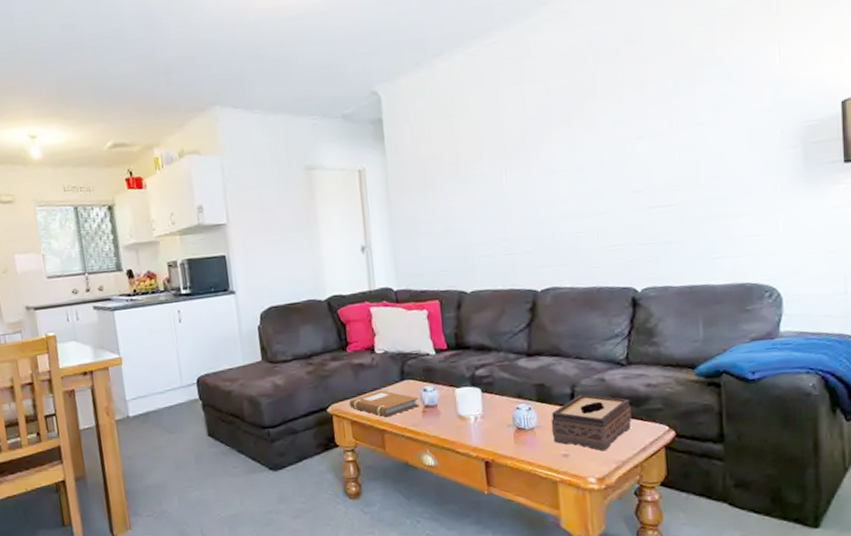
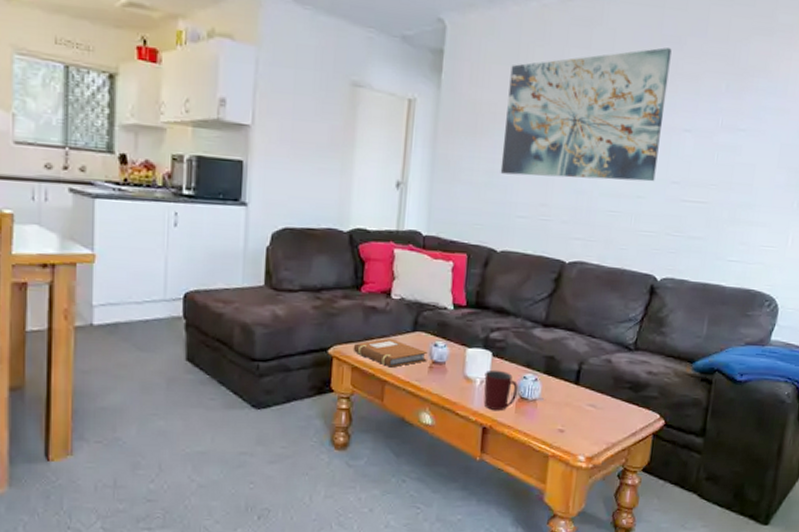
wall art: none [448,62,615,219] -> present [500,47,672,182]
mug: none [477,404,514,445] -> present [483,369,519,411]
tissue box: present [551,394,632,451] -> none [552,372,630,431]

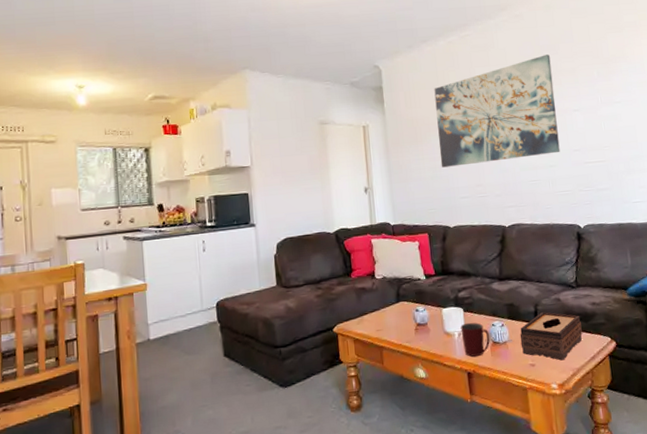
notebook: present [353,339,428,368] -> none [352,311,412,335]
tissue box: none [552,372,630,431] -> present [519,312,582,361]

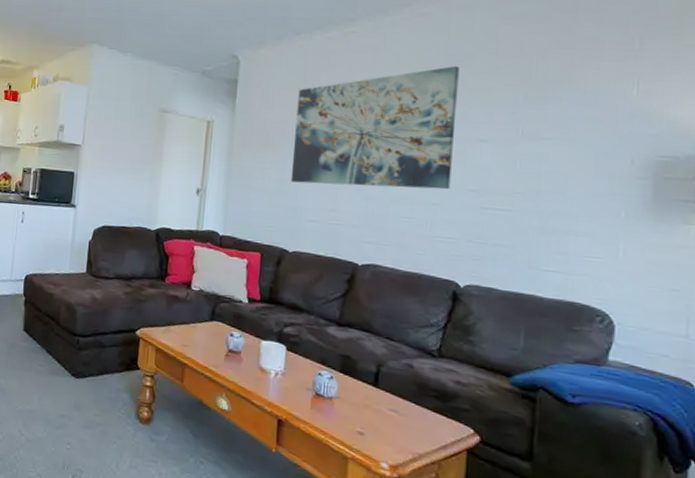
mug: present [460,322,490,357] -> none [278,363,314,405]
tissue box: present [519,312,582,361] -> none [350,375,436,439]

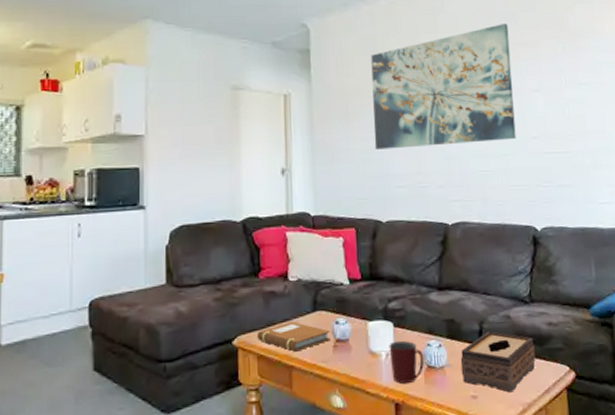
notebook: none [157,325,224,353] -> present [256,322,331,352]
mug: none [278,363,314,405] -> present [389,340,425,384]
tissue box: none [350,375,436,439] -> present [460,331,536,393]

